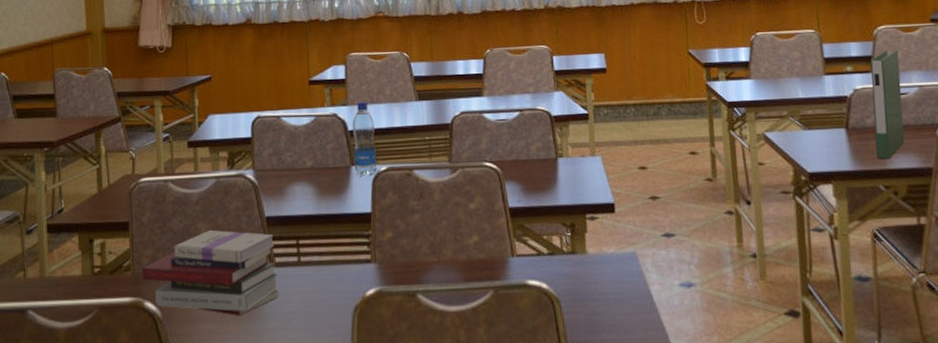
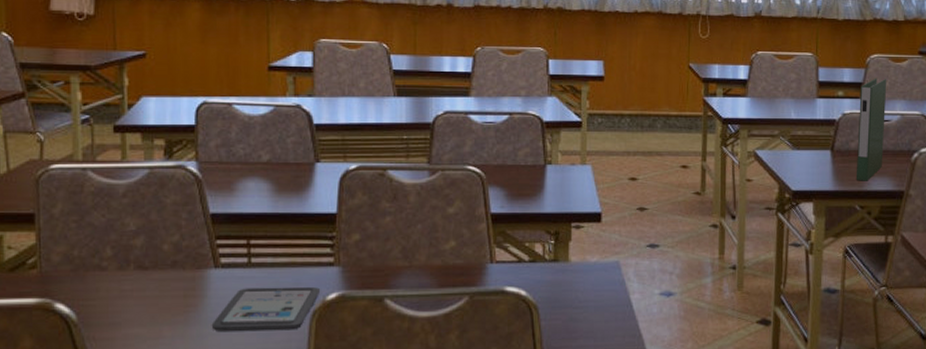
books: present [141,229,279,316] -> none [51,225,224,320]
tablet: none [269,283,361,327] -> present [211,286,321,332]
bottle: present [352,101,377,177] -> none [318,93,345,175]

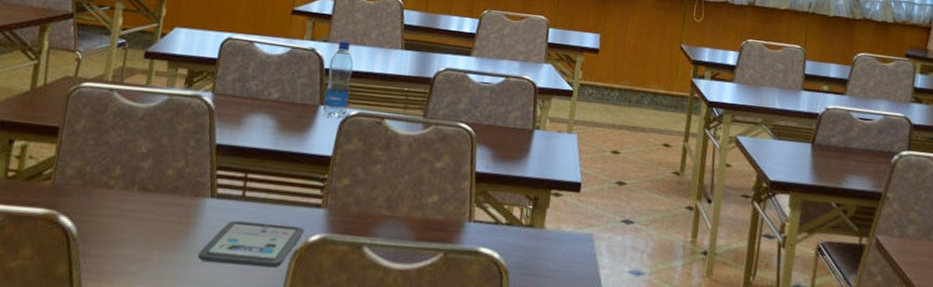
bottle: none [318,93,345,175] -> present [323,40,354,119]
binder: present [855,78,887,181] -> none [834,76,873,179]

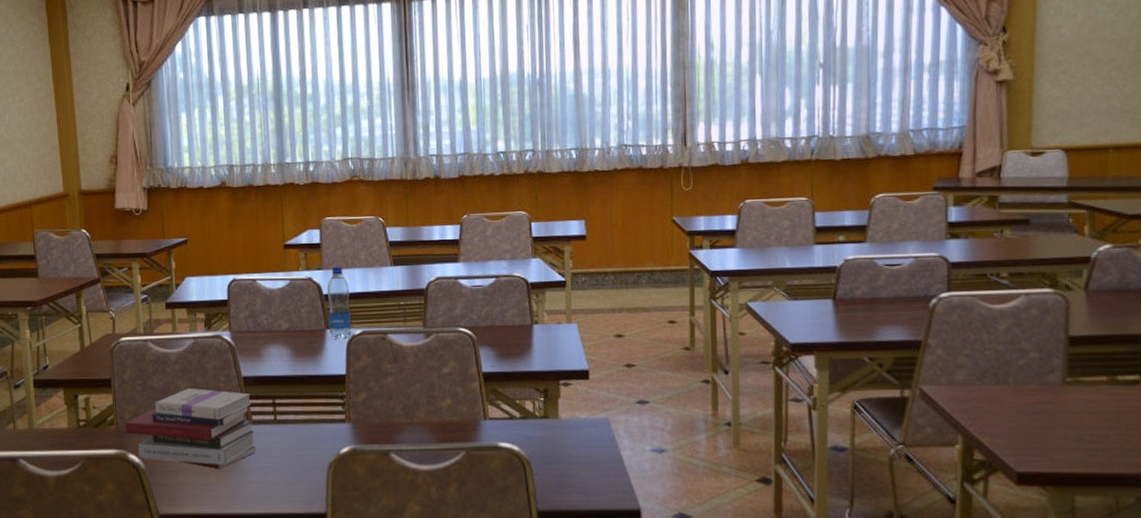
books: none [63,148,221,245] -> present [124,388,257,470]
tablet: present [197,220,305,268] -> none [247,441,335,481]

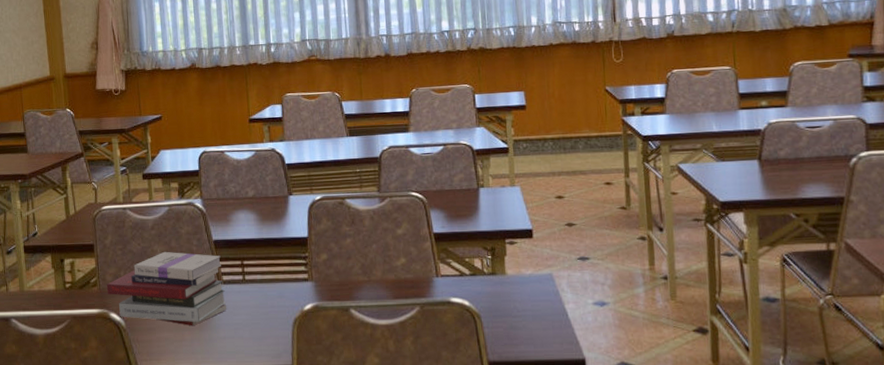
bottle: present [327,266,351,340] -> none [289,137,312,205]

